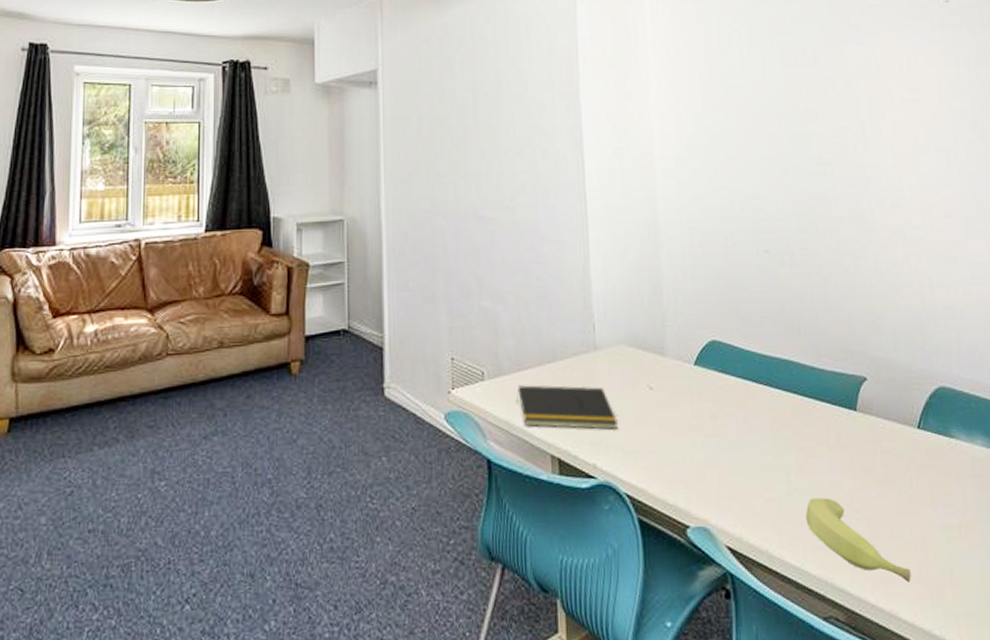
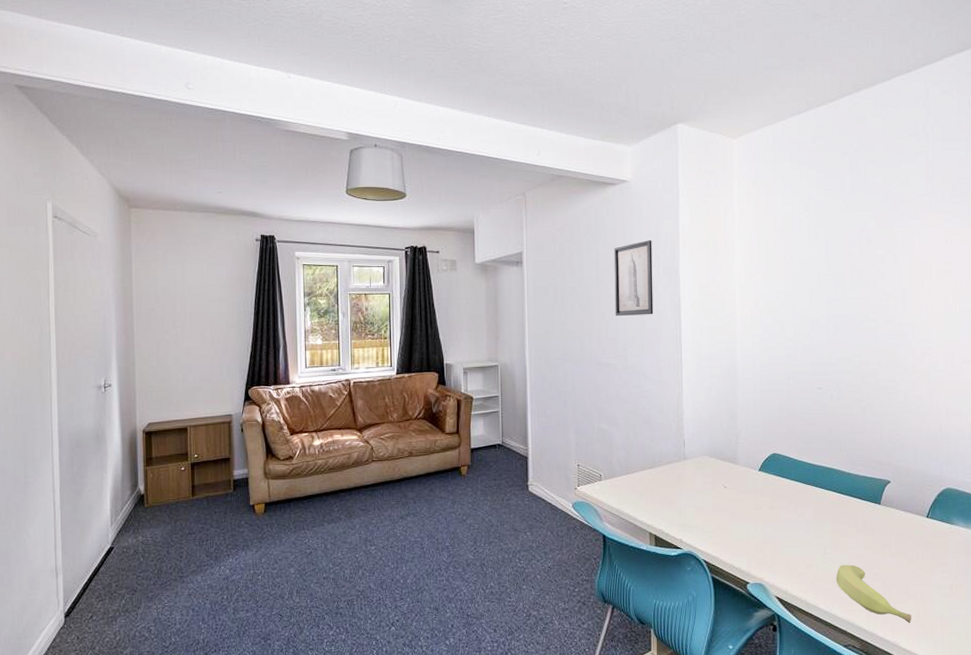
wall art: none [495,57,548,155] -> present [614,240,654,317]
notepad: present [516,385,618,429] -> none [625,484,699,516]

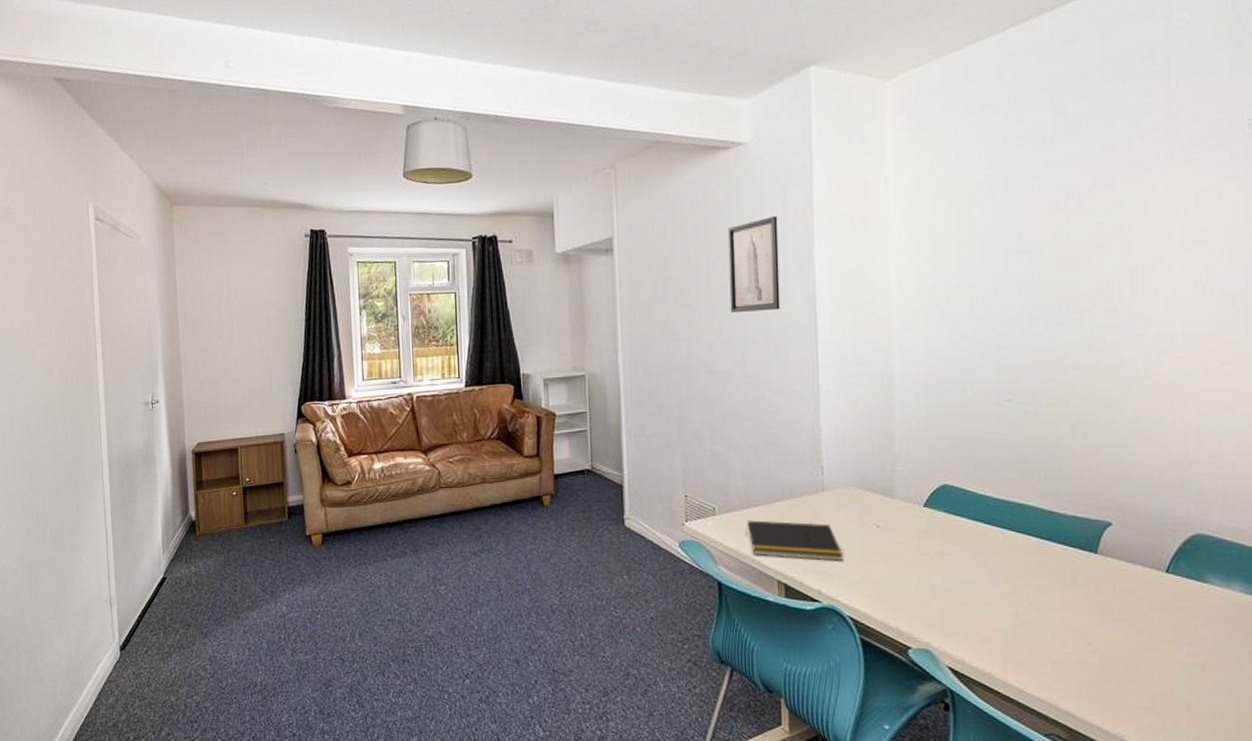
notepad: none [625,484,699,516] -> present [746,520,843,561]
banana: present [836,565,912,623] -> none [1032,630,1143,710]

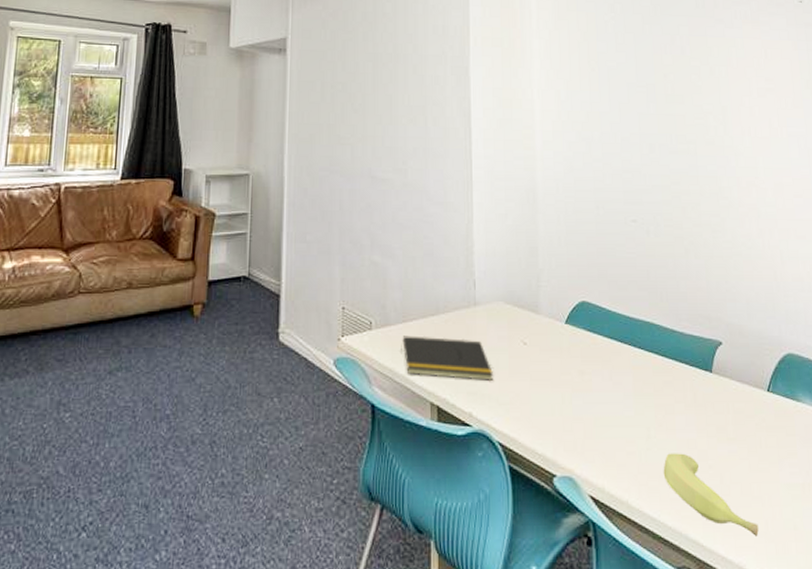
wall art: present [727,216,780,314] -> none [393,33,439,122]
banana: none [1032,630,1143,710] -> present [663,453,759,536]

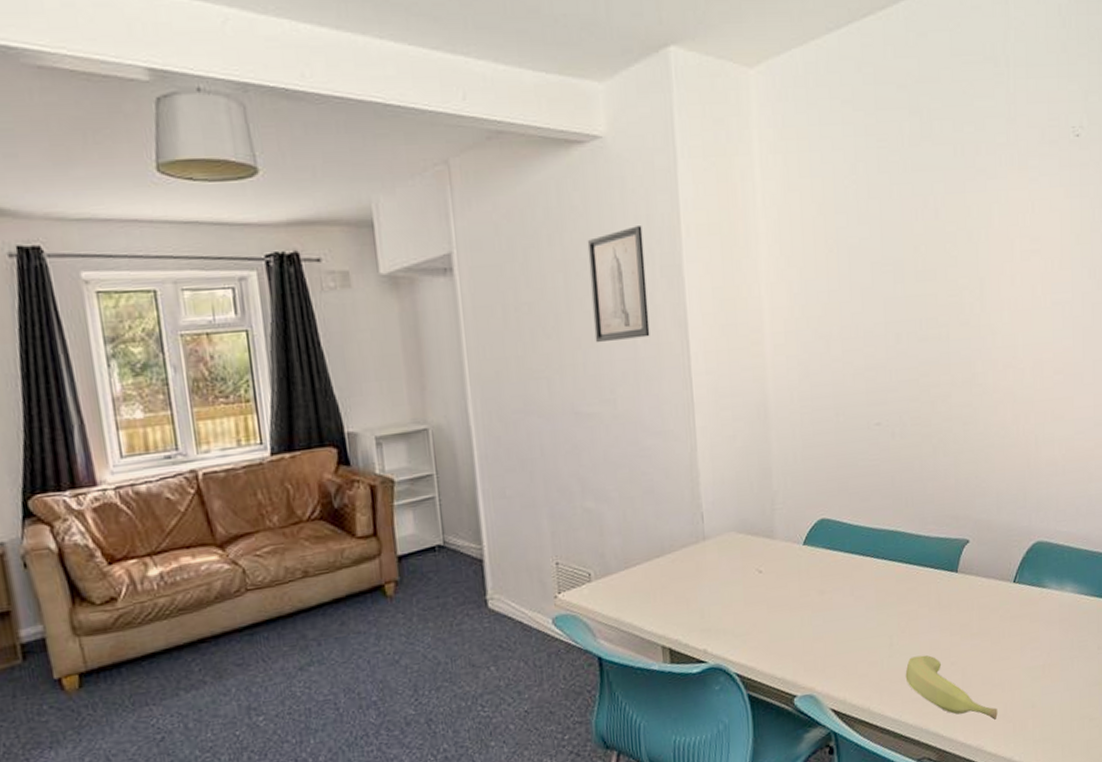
wall art: none [393,33,439,122] -> present [587,226,650,343]
notepad: present [401,336,493,380] -> none [625,576,727,622]

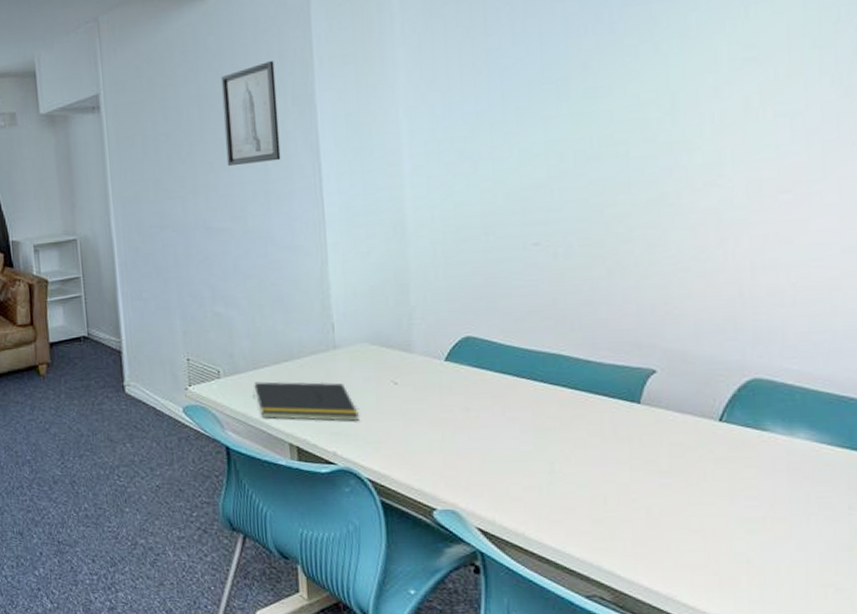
notepad: none [625,576,727,622] -> present [253,381,359,421]
banana: present [905,655,998,720] -> none [570,487,697,569]

